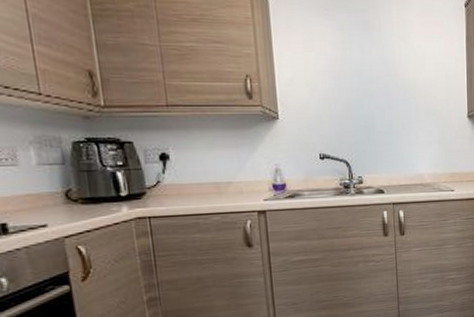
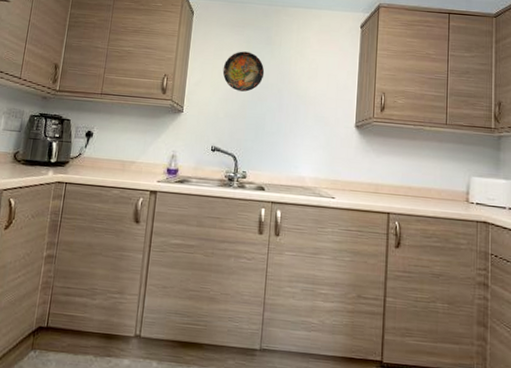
decorative plate: none [317,40,367,89] -> present [222,51,265,92]

